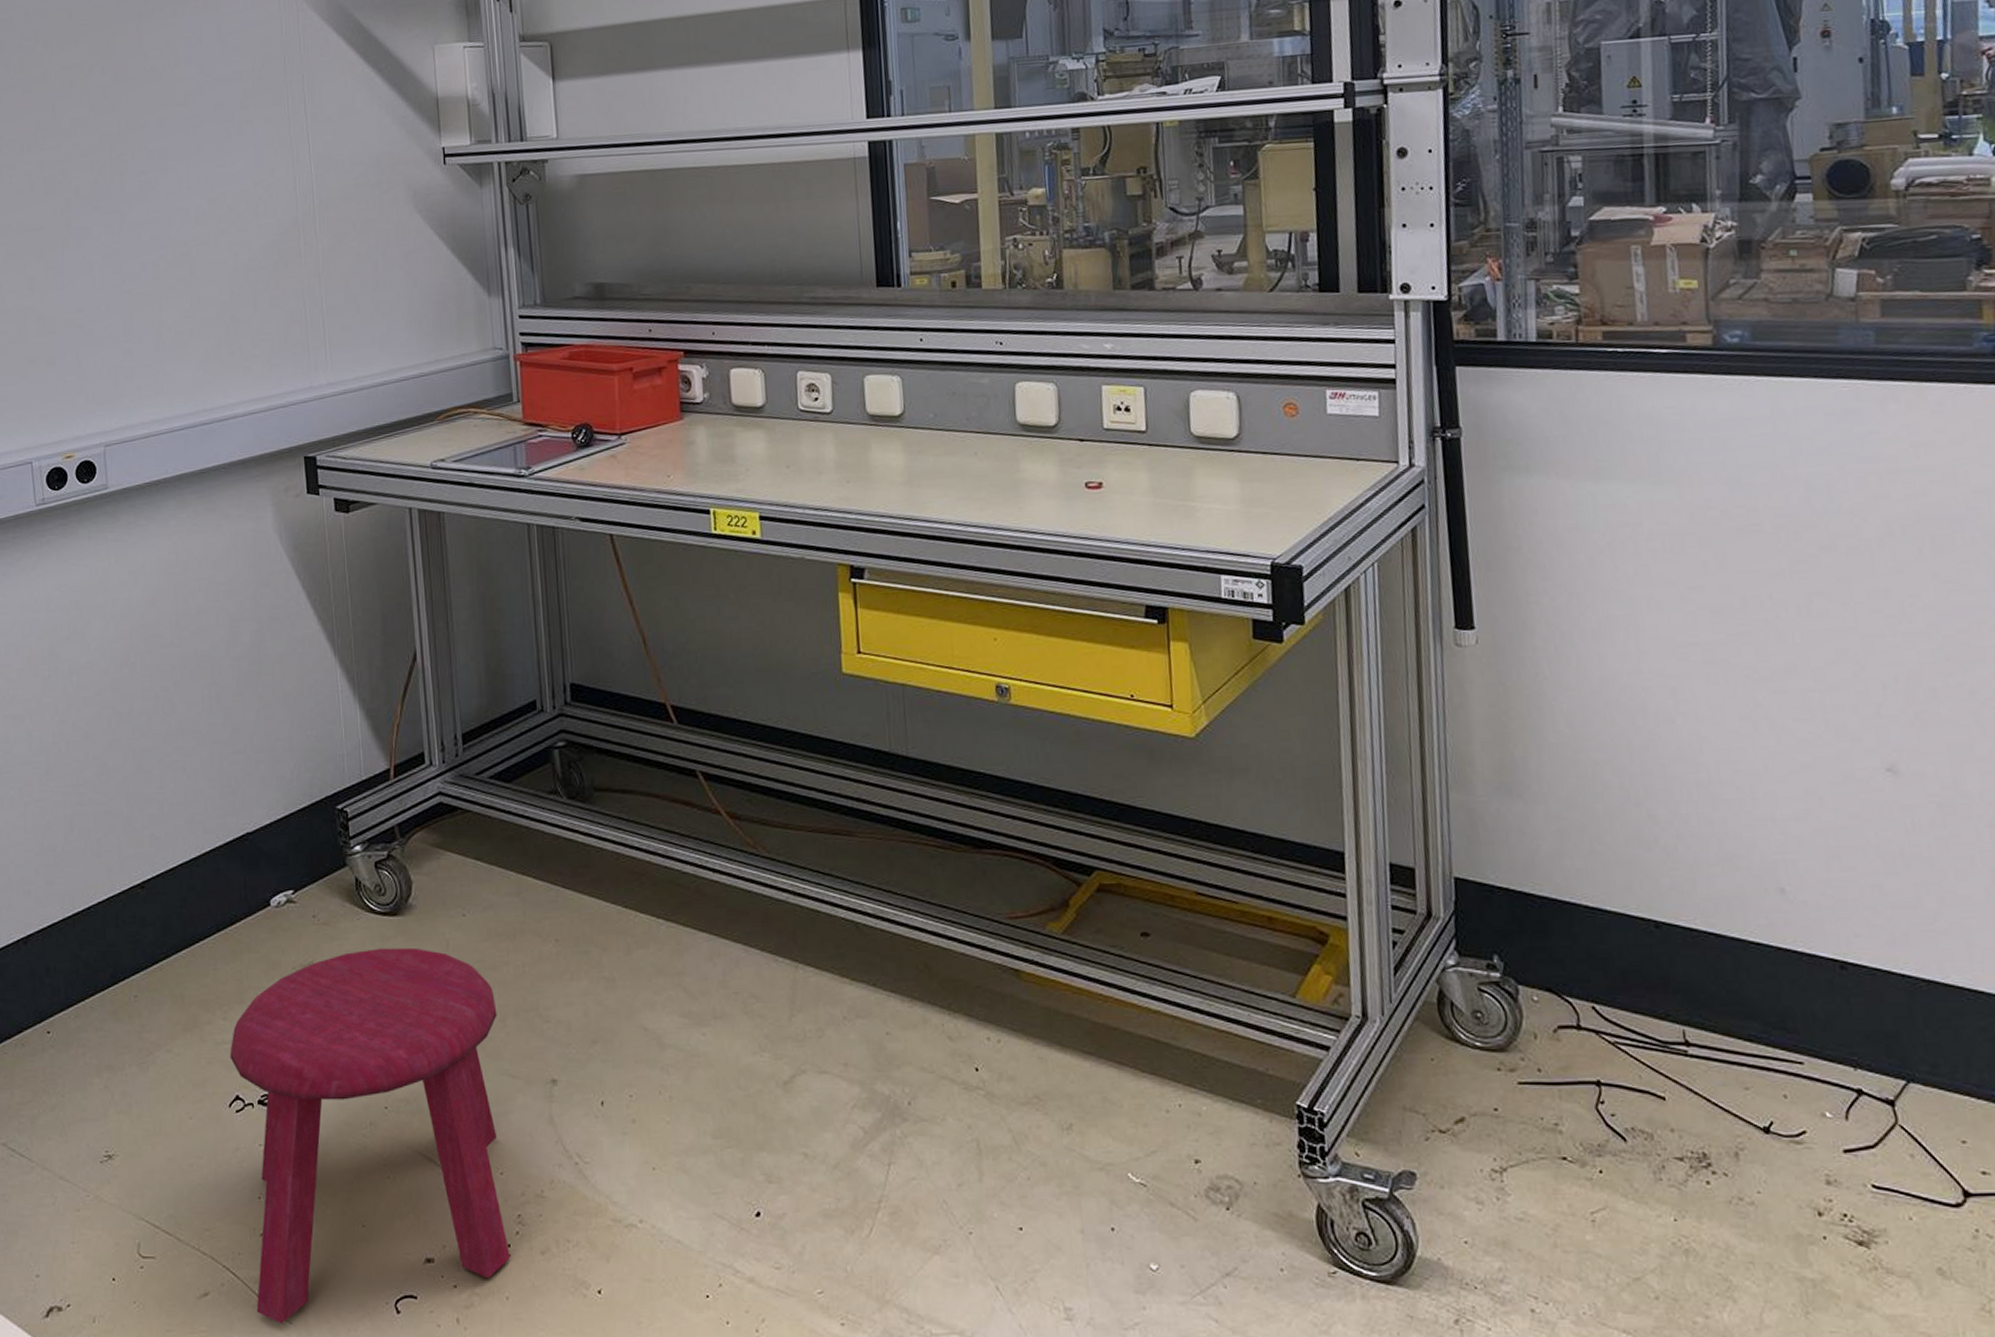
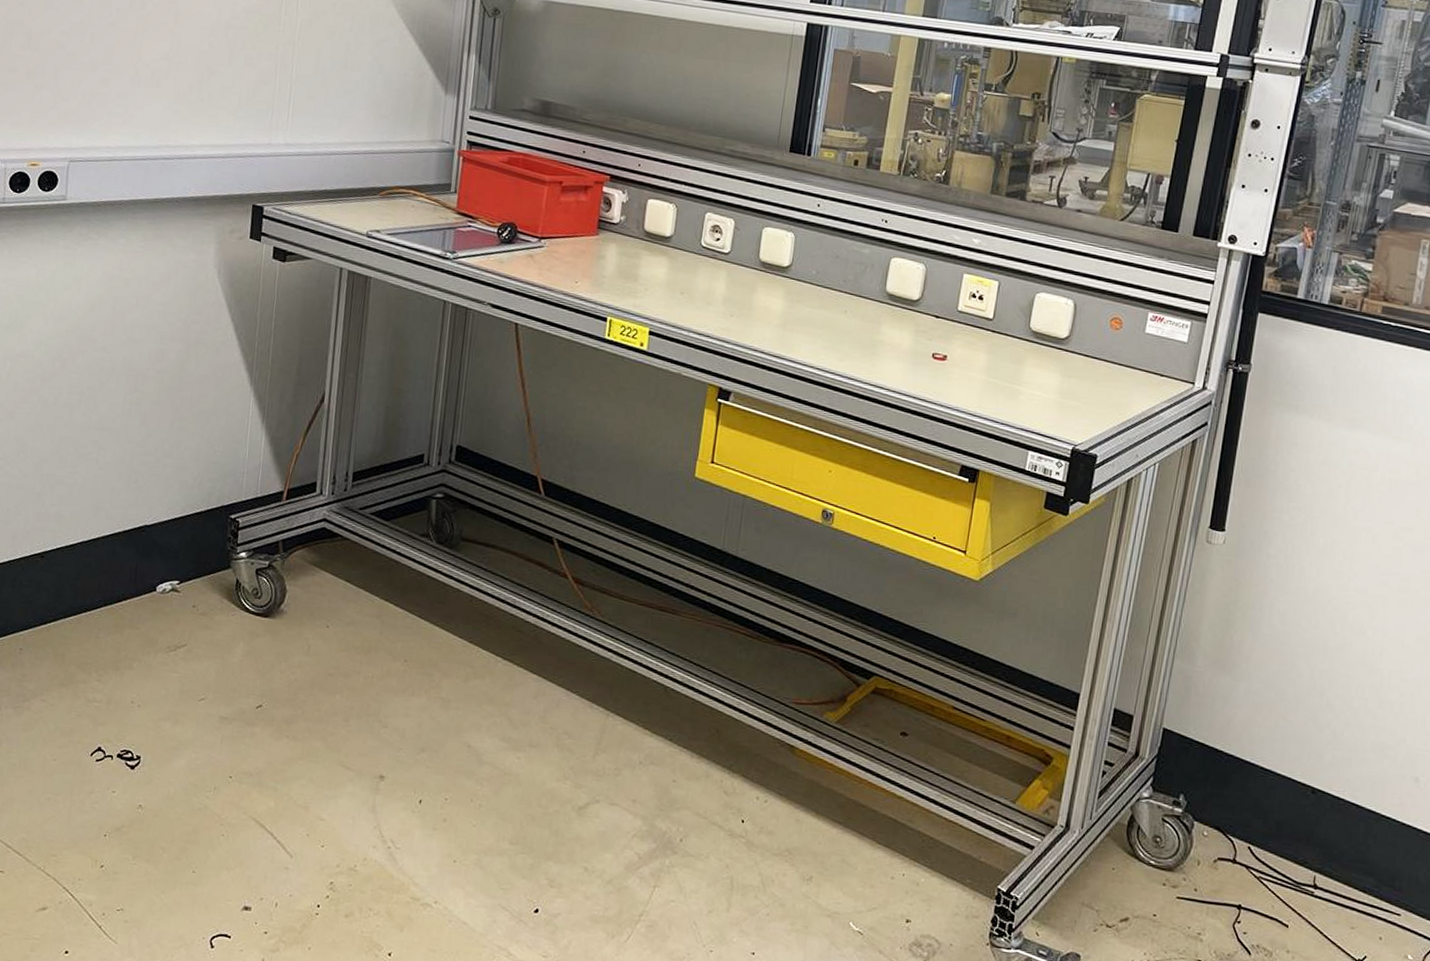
stool: present [230,947,511,1324] -> none [86,642,343,943]

